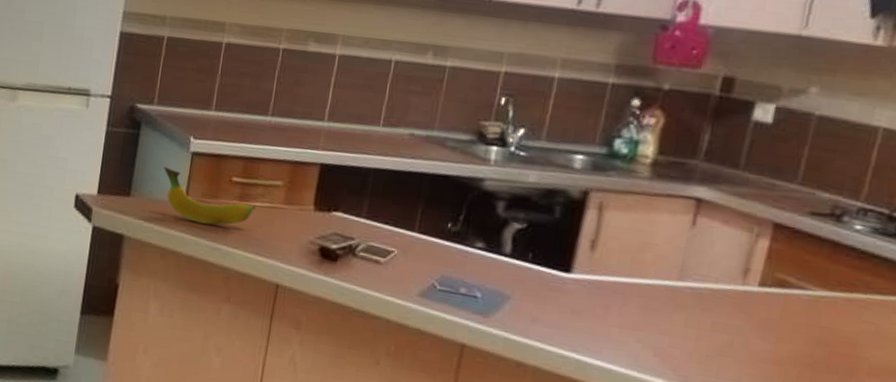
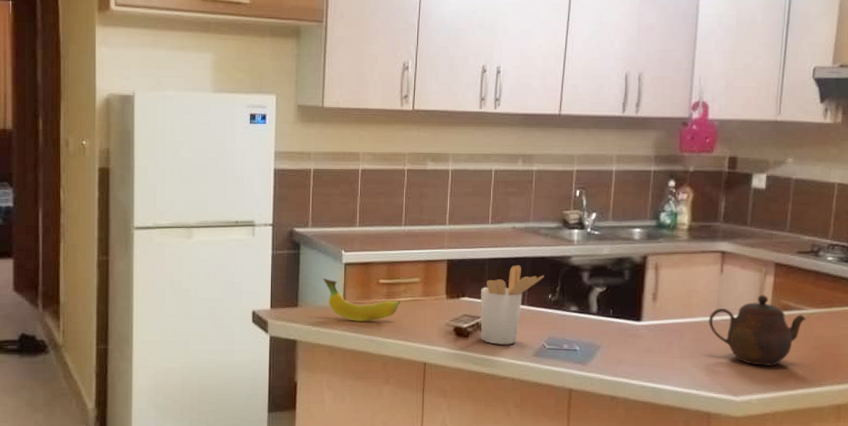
utensil holder: none [352,180,445,278] -> present [480,264,544,345]
teapot: none [666,262,812,358] -> present [708,295,806,367]

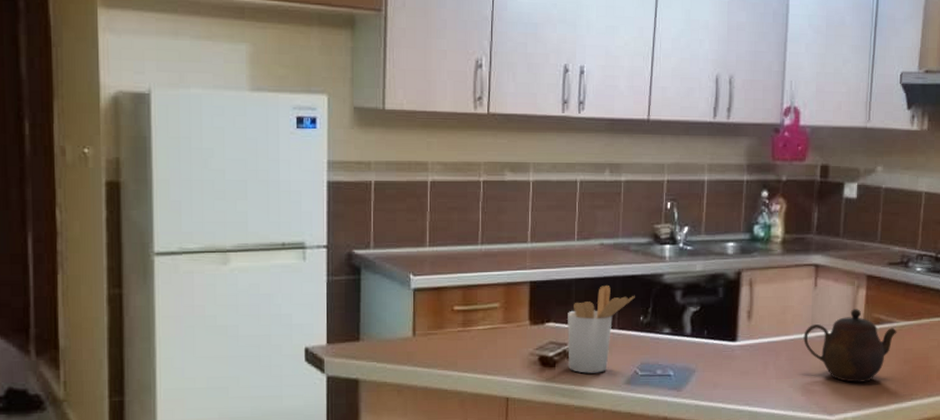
fruit: present [322,277,401,322] -> none [388,306,479,355]

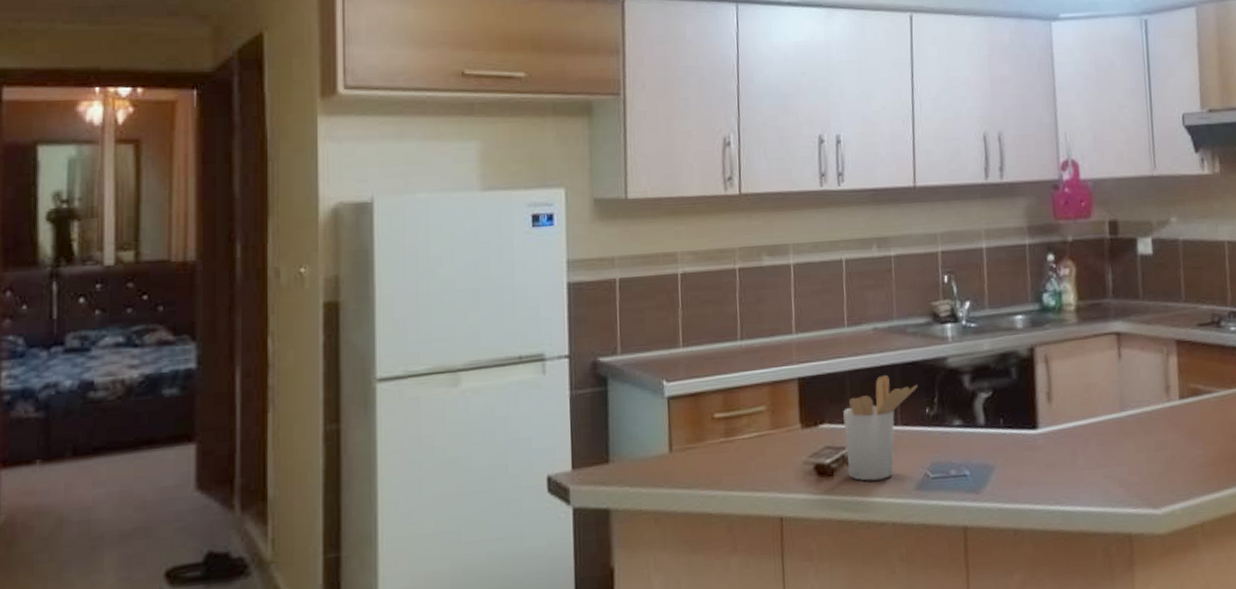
teapot: present [803,309,897,383] -> none [1113,379,1219,468]

